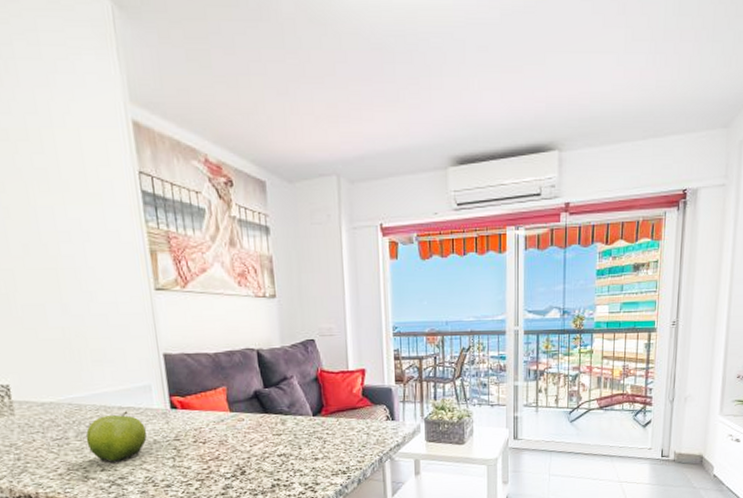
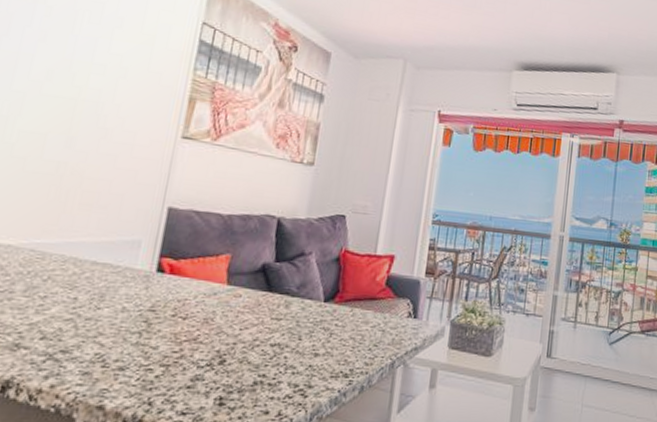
fruit: present [86,411,147,462] -> none [34,267,118,330]

